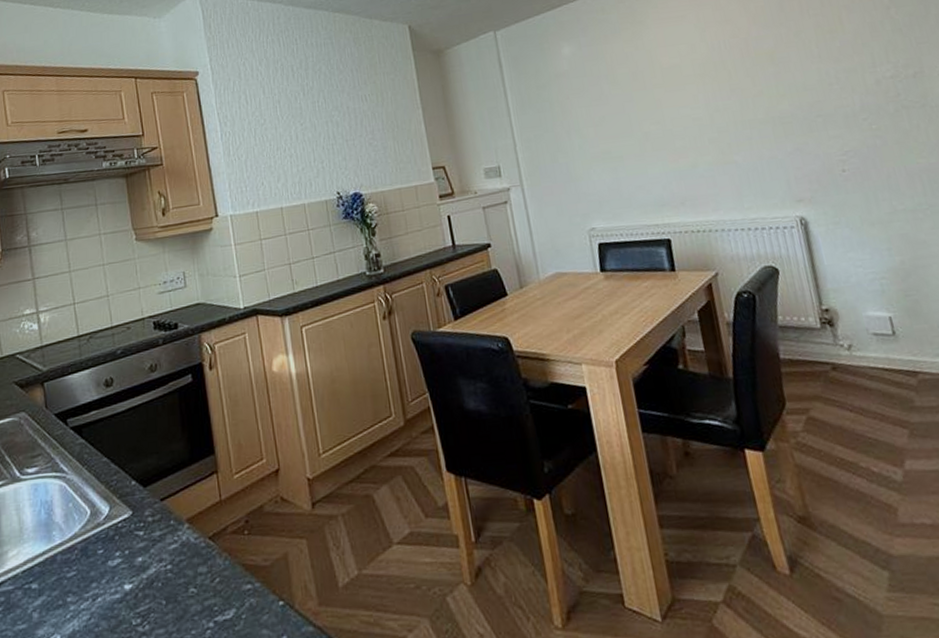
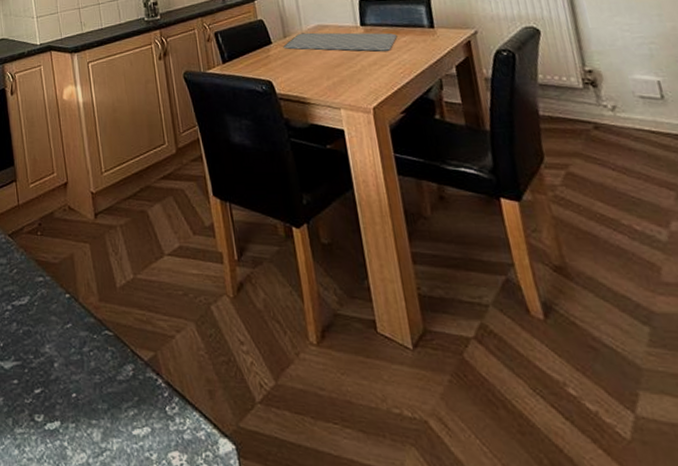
placemat: none [519,278,638,302] -> present [283,32,397,52]

